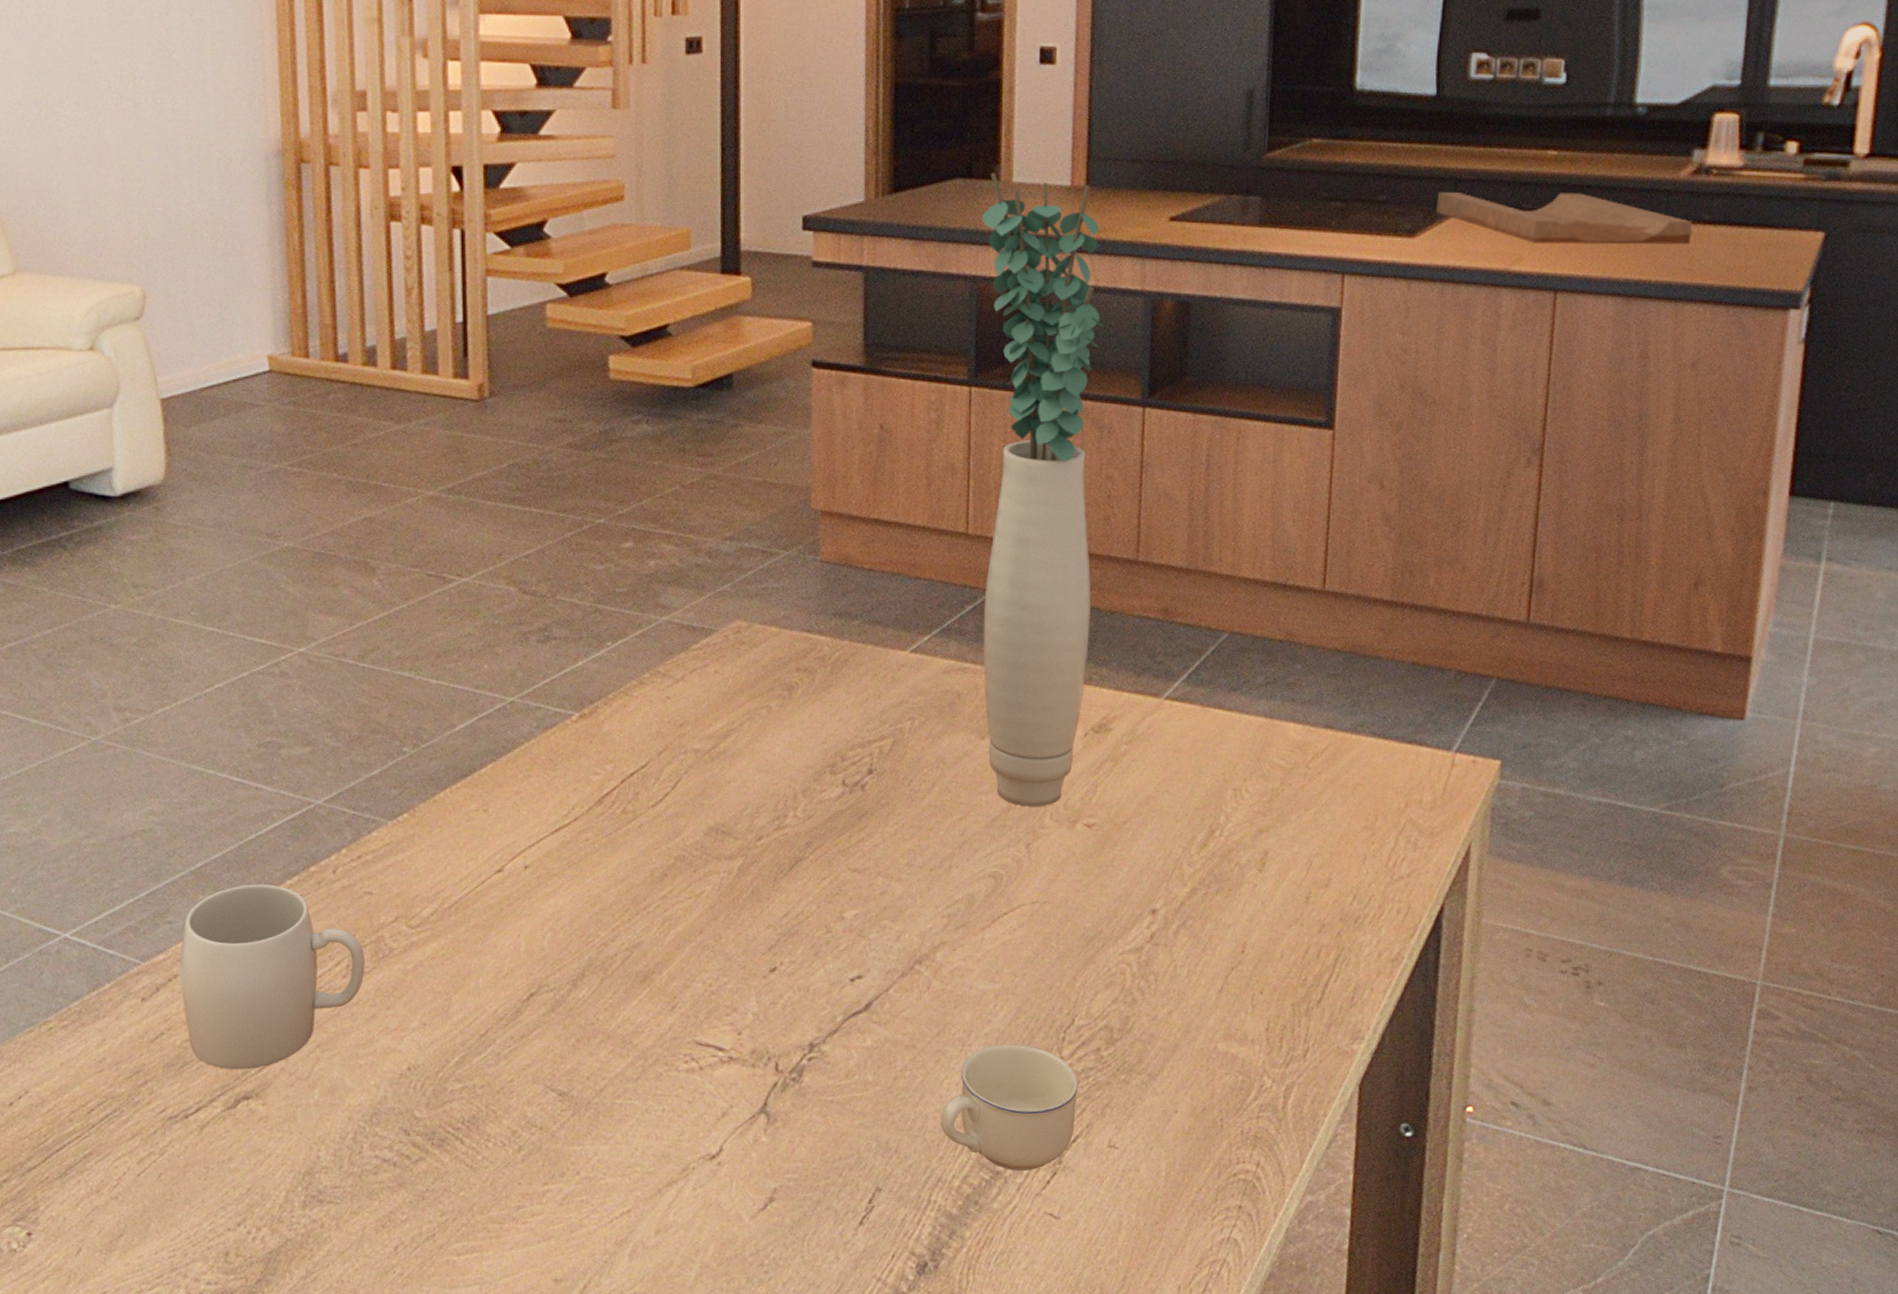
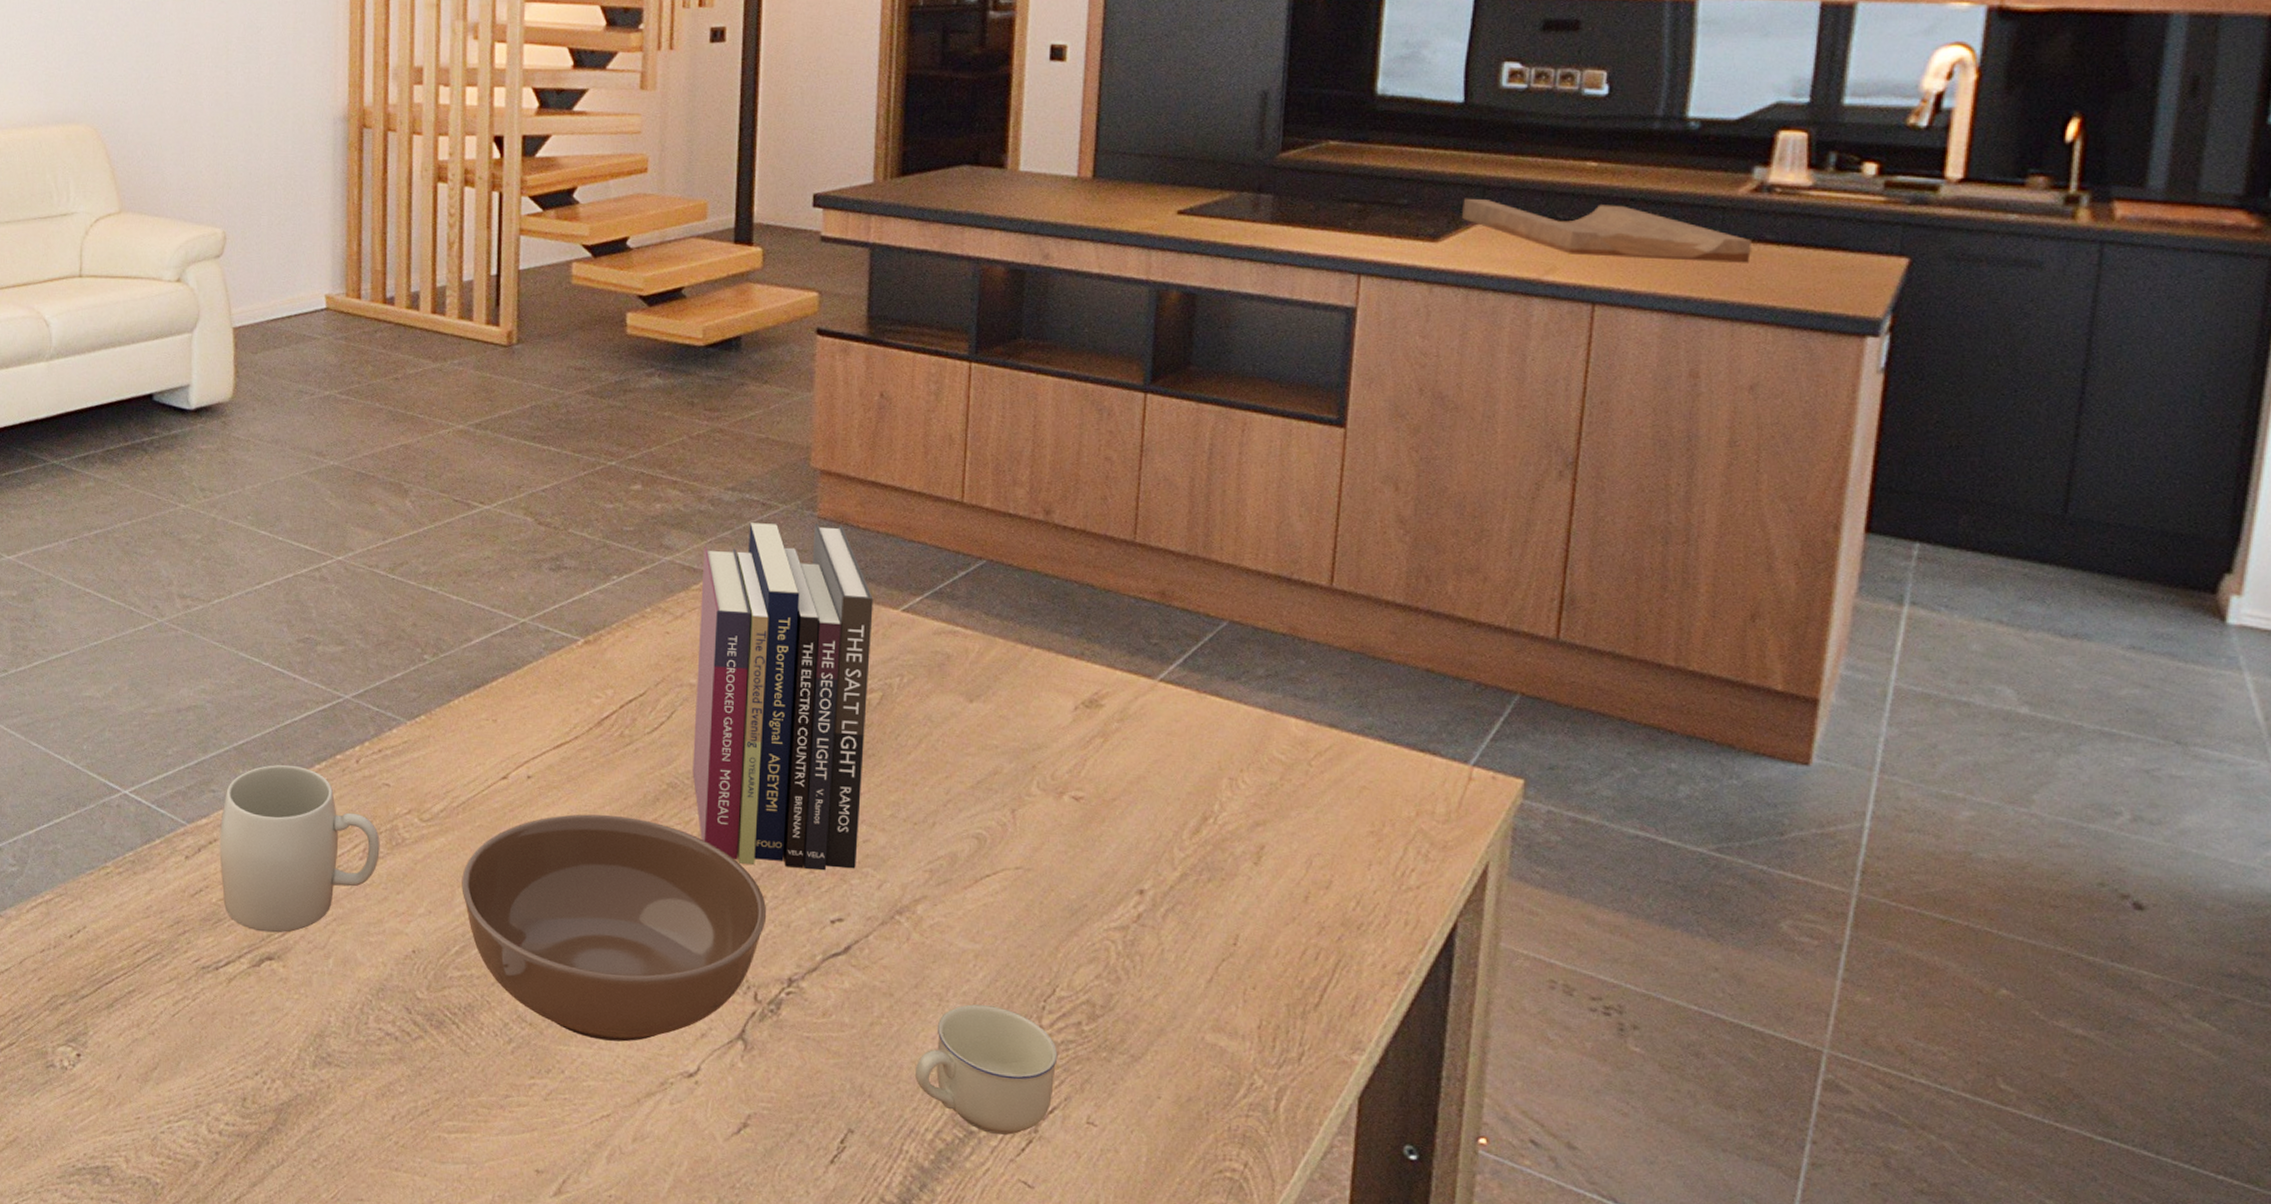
bowl: none [458,897,785,1134] -> present [461,814,767,1042]
books: none [701,567,881,932] -> present [692,523,874,871]
vase: present [981,172,1104,807] -> none [974,160,1107,774]

